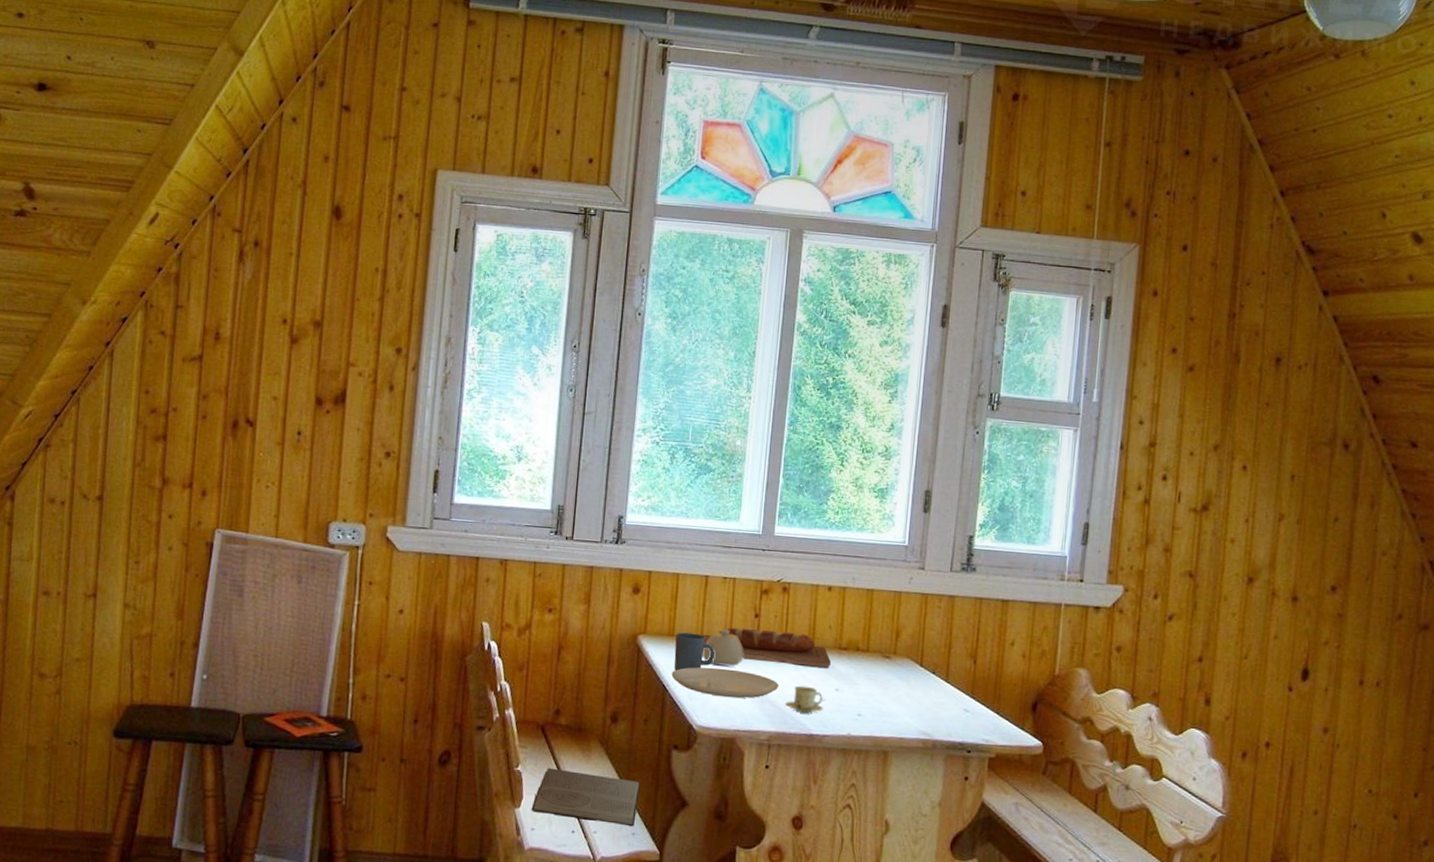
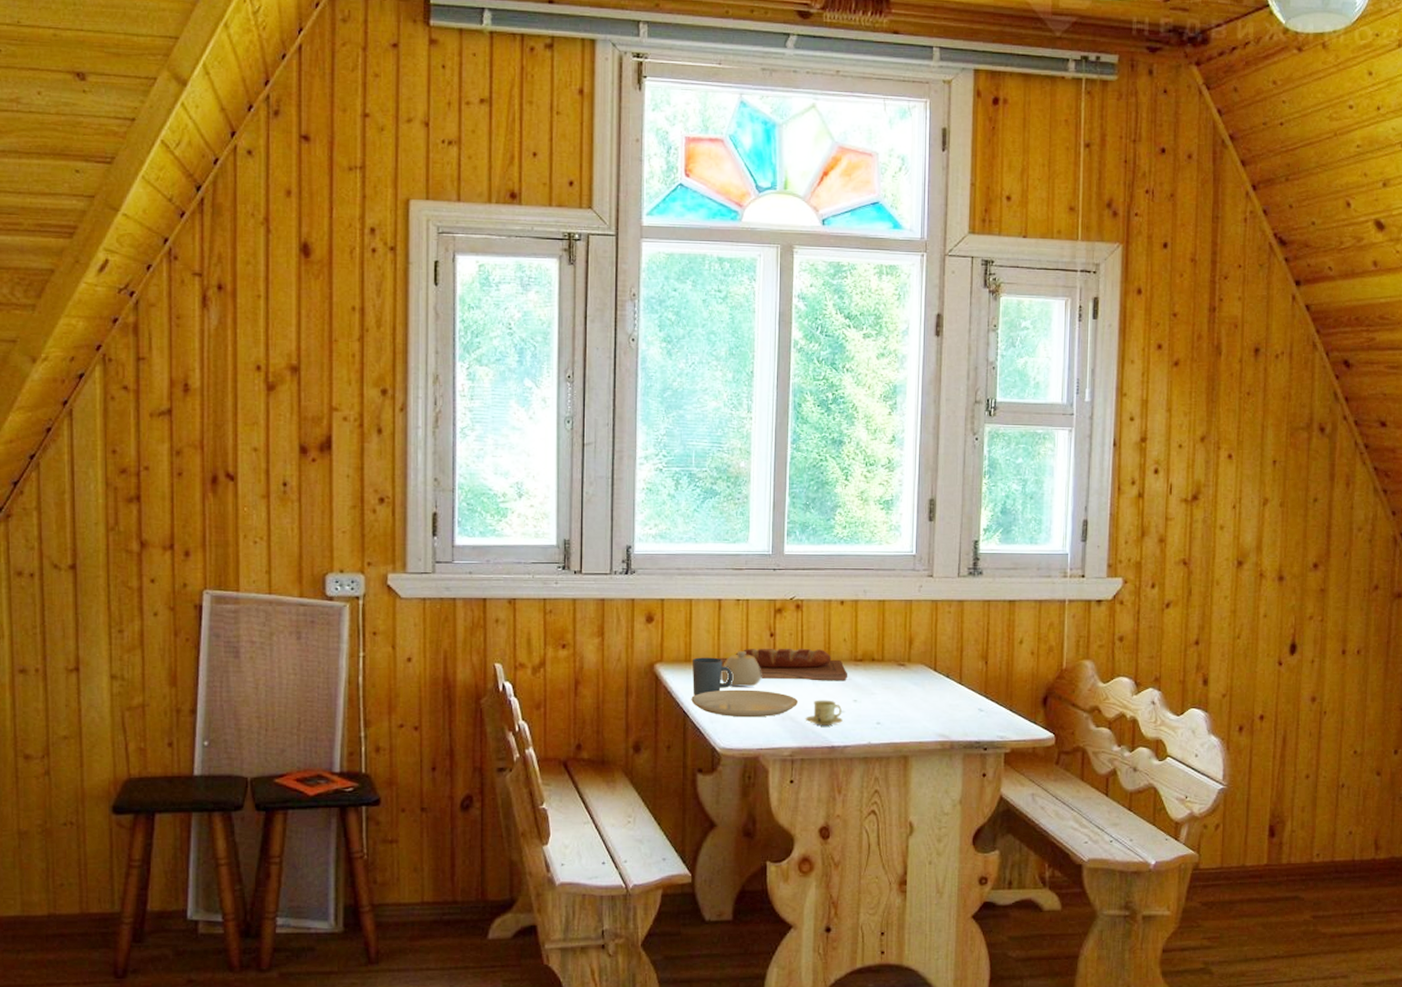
book: present [531,767,641,827] -> none [559,802,668,853]

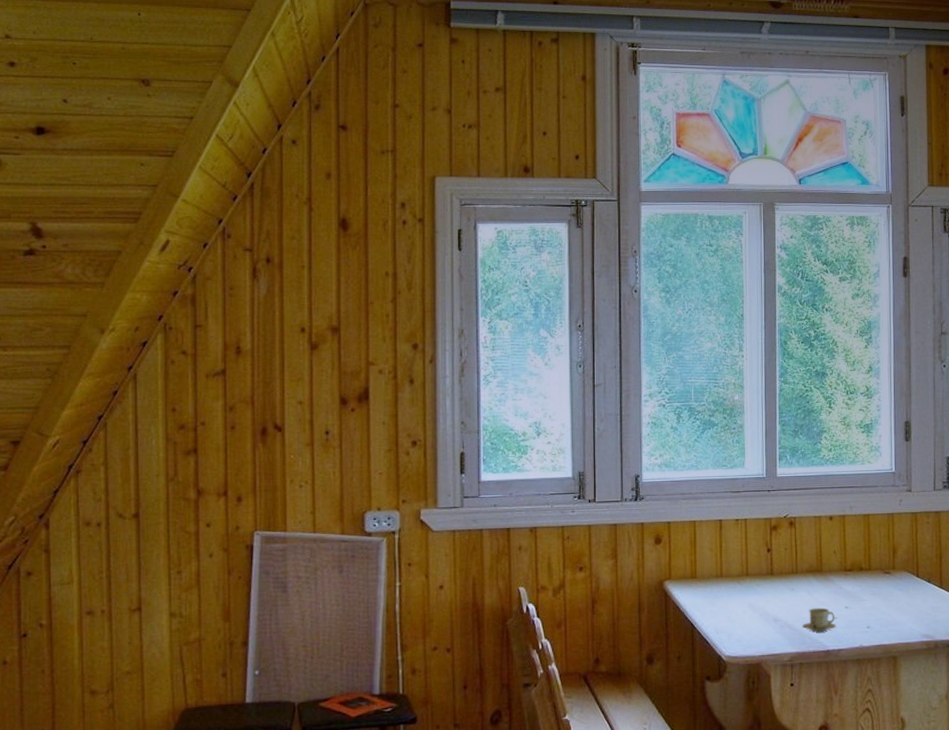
plate: present [691,689,798,718] -> none [698,601,794,627]
mug: present [692,657,732,695] -> none [698,573,735,609]
bread loaf: present [719,648,848,680] -> none [722,561,839,592]
sugar bowl: present [720,651,762,687] -> none [723,566,761,600]

